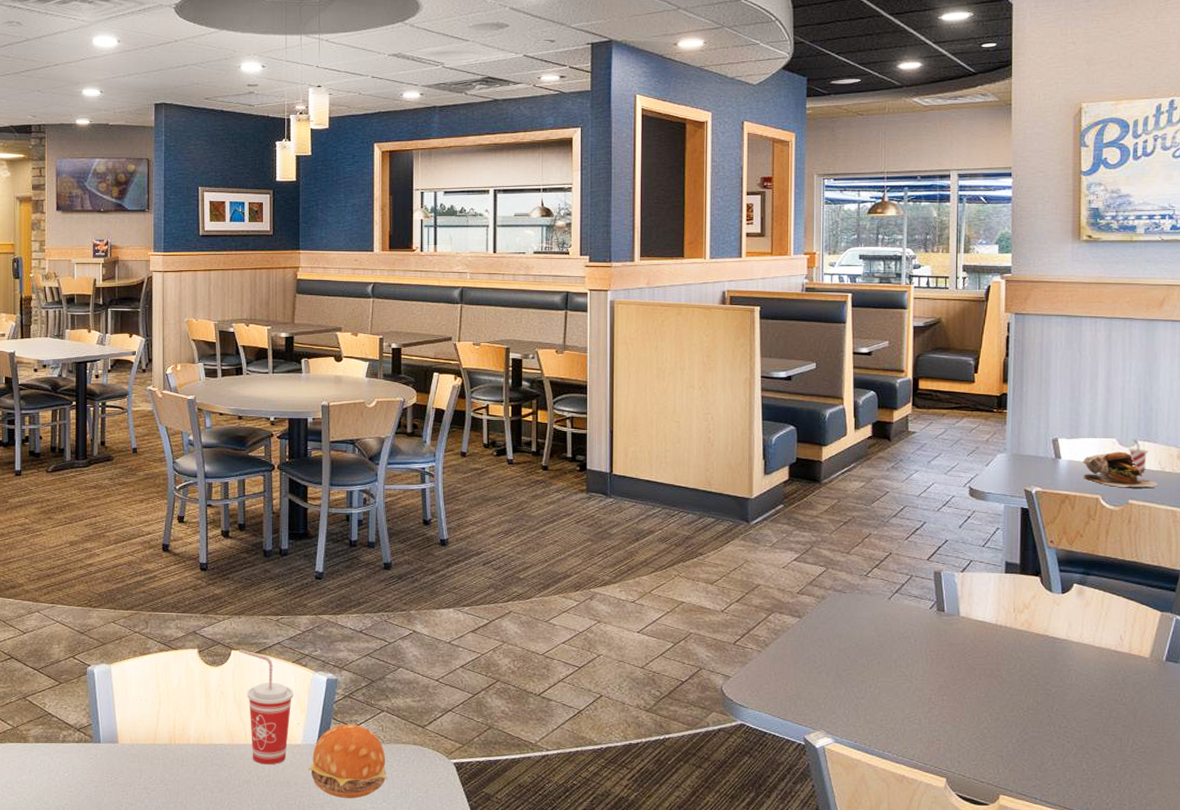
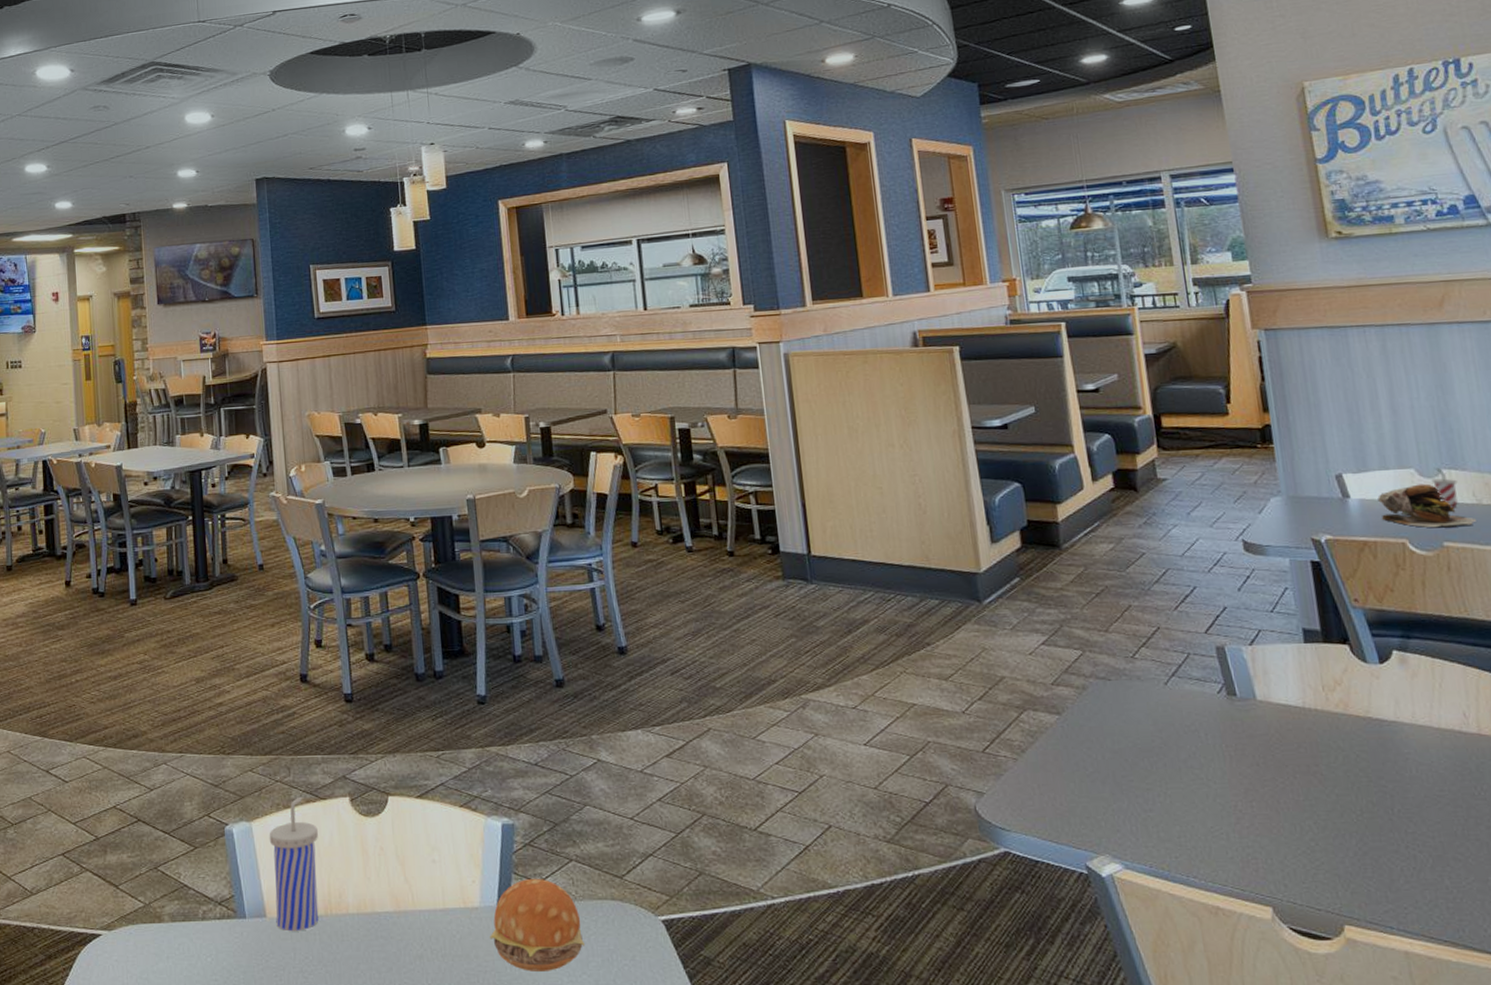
beverage cup: none [125,646,168,756] -> present [269,796,319,932]
beverage cup: present [239,648,293,765] -> none [397,793,465,935]

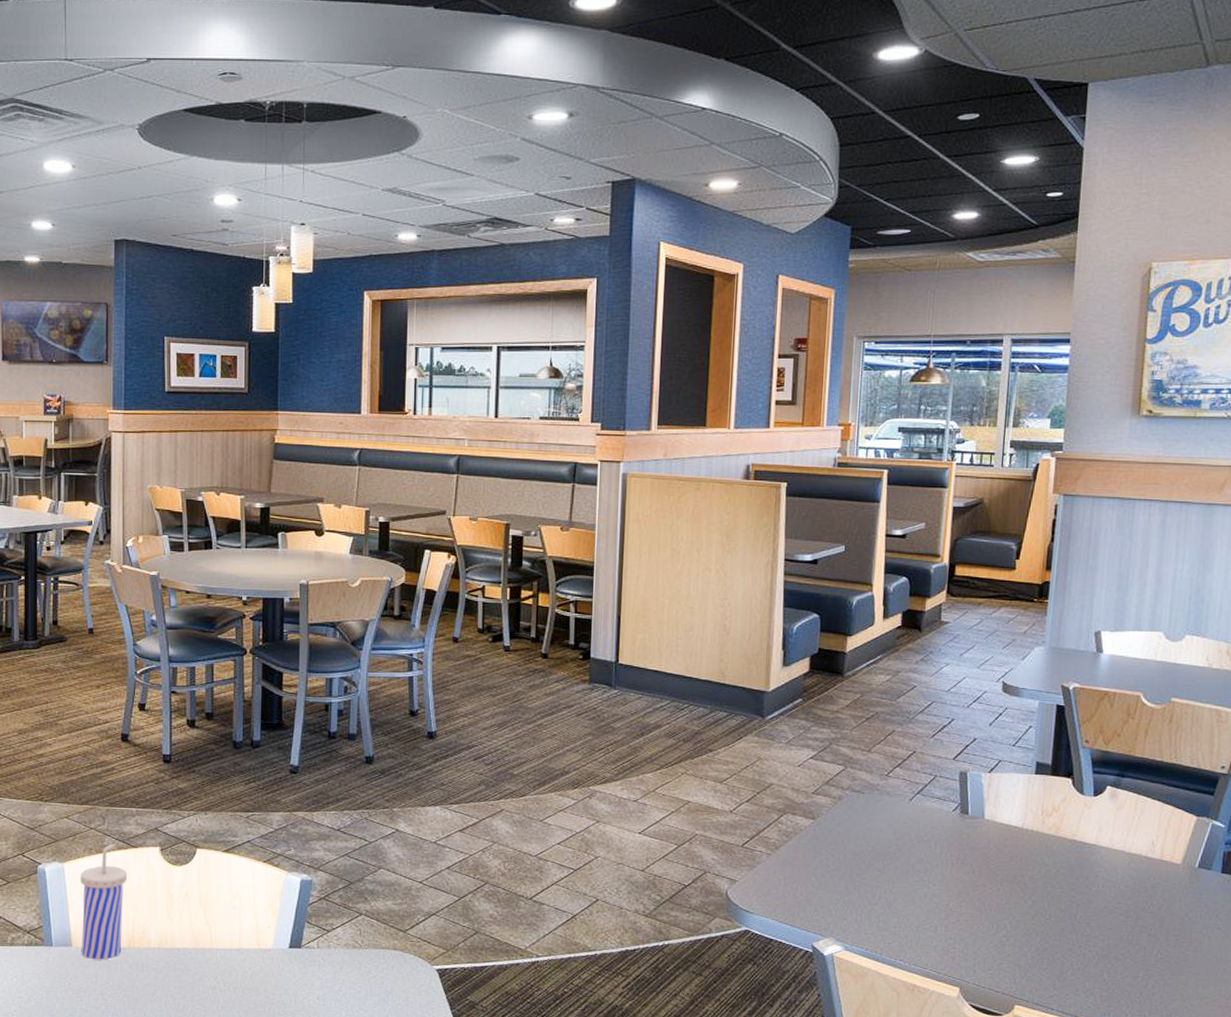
burger: present [490,878,586,971] -> none [279,927,365,1006]
burger: present [1377,483,1476,528] -> none [1126,646,1203,686]
beverage cup: present [1431,467,1458,509] -> none [1175,633,1196,670]

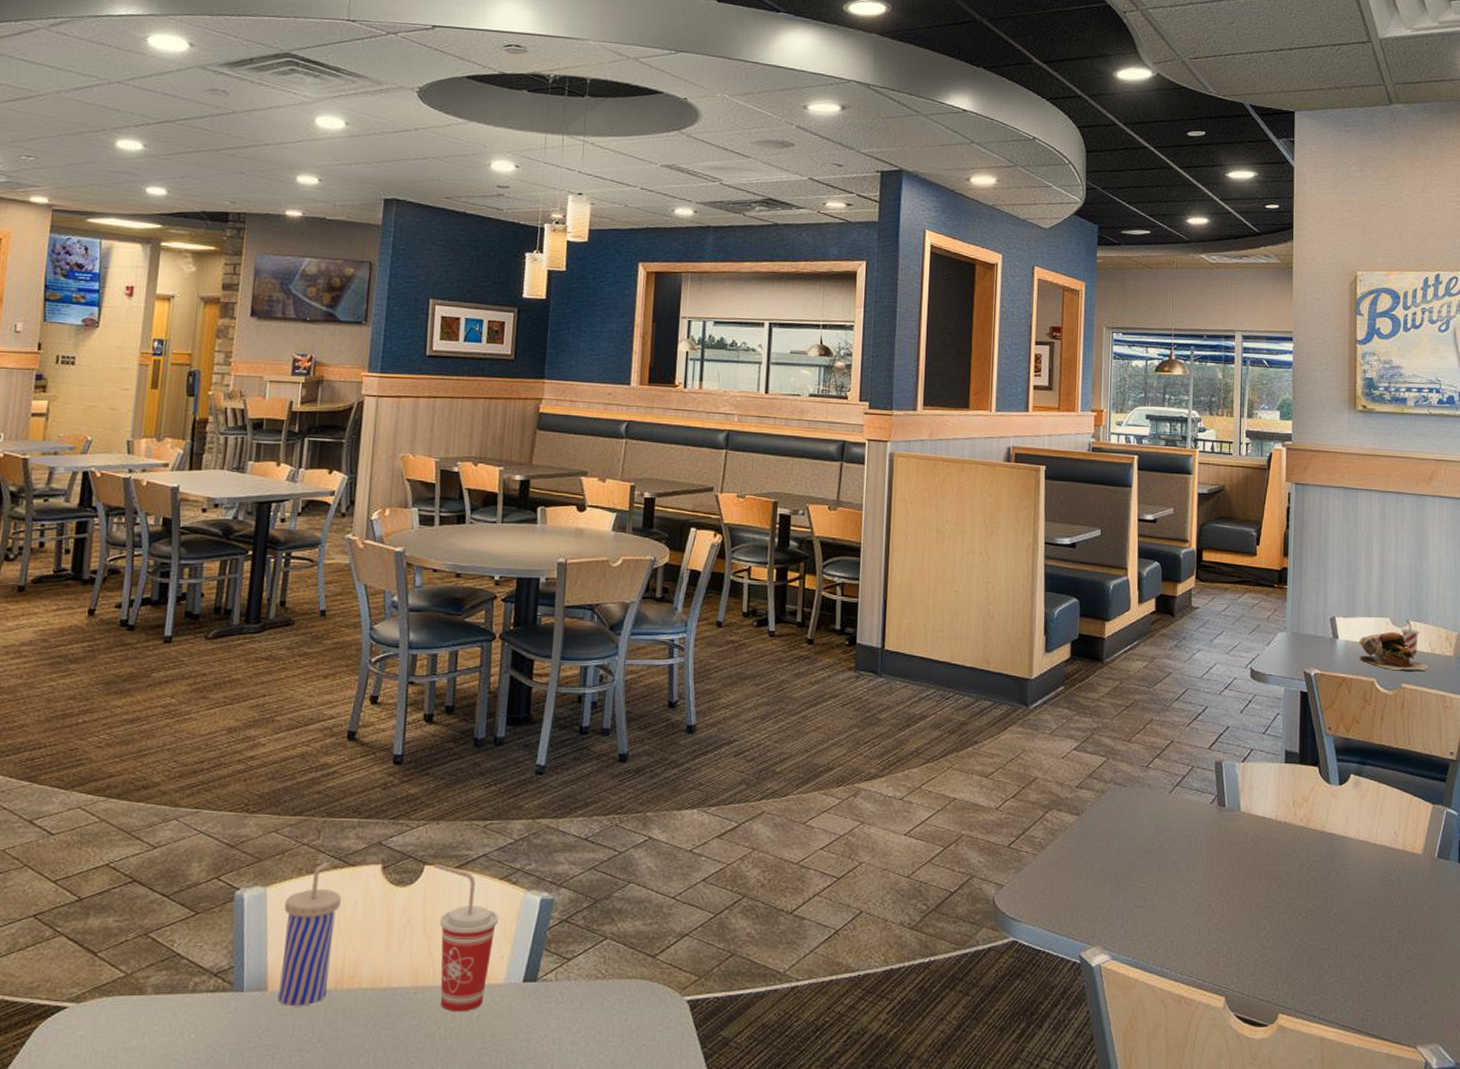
beverage cup: none [205,847,264,970] -> present [434,863,498,1012]
burger: none [1126,646,1203,686] -> present [1359,632,1428,671]
beverage cup: none [1175,633,1196,670] -> present [1401,619,1420,656]

